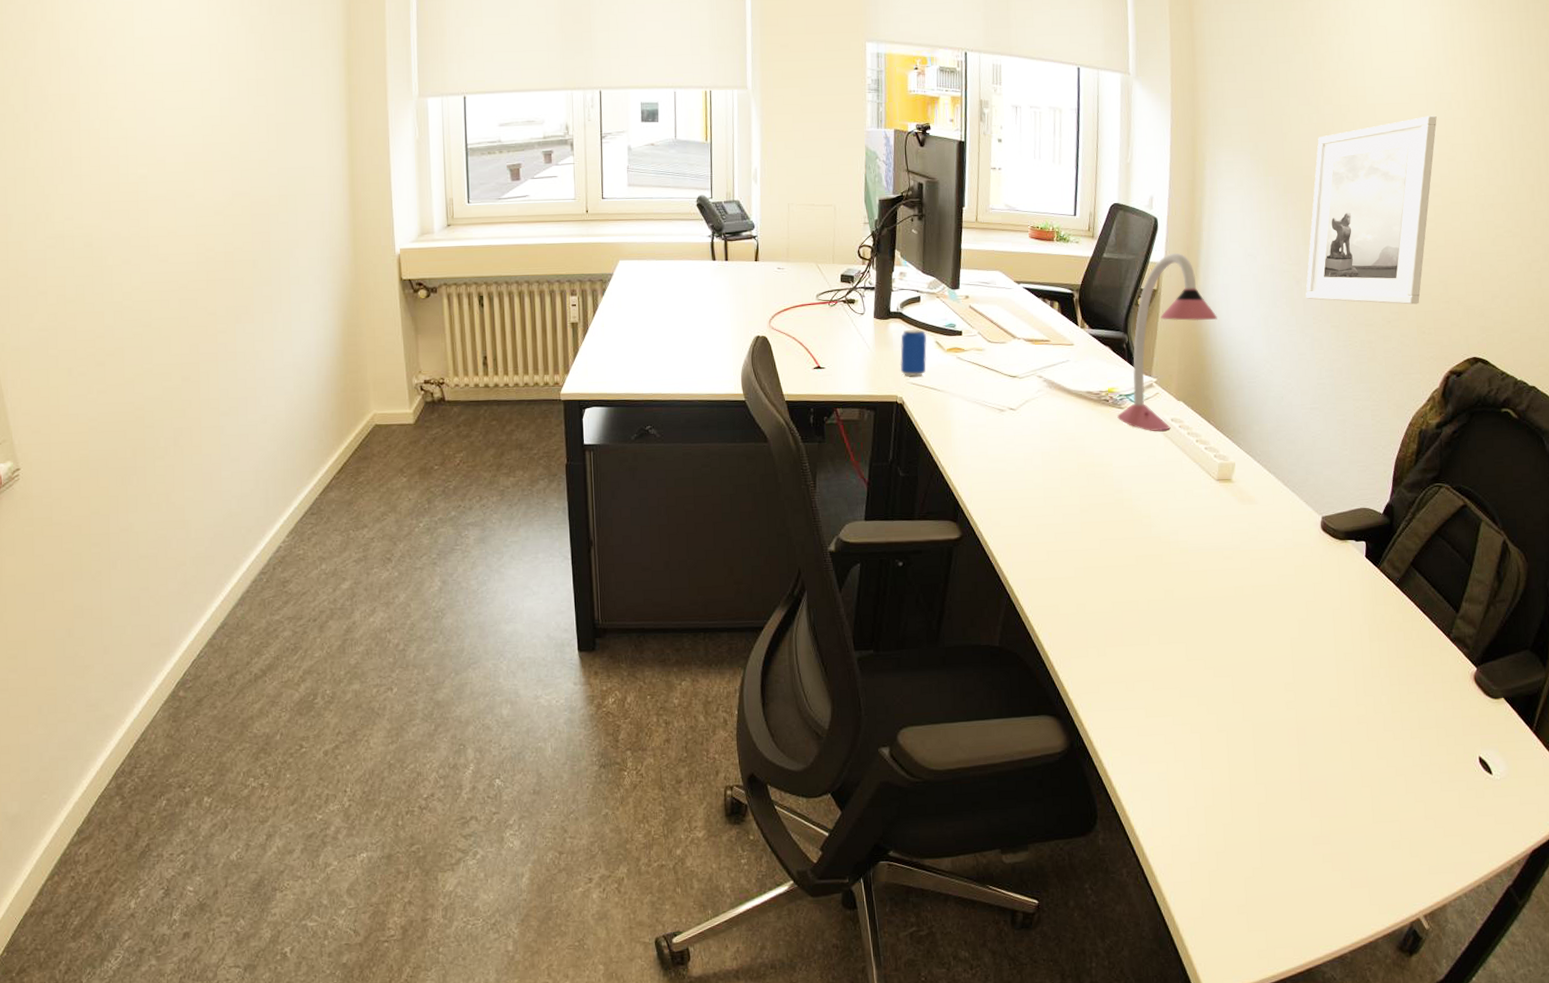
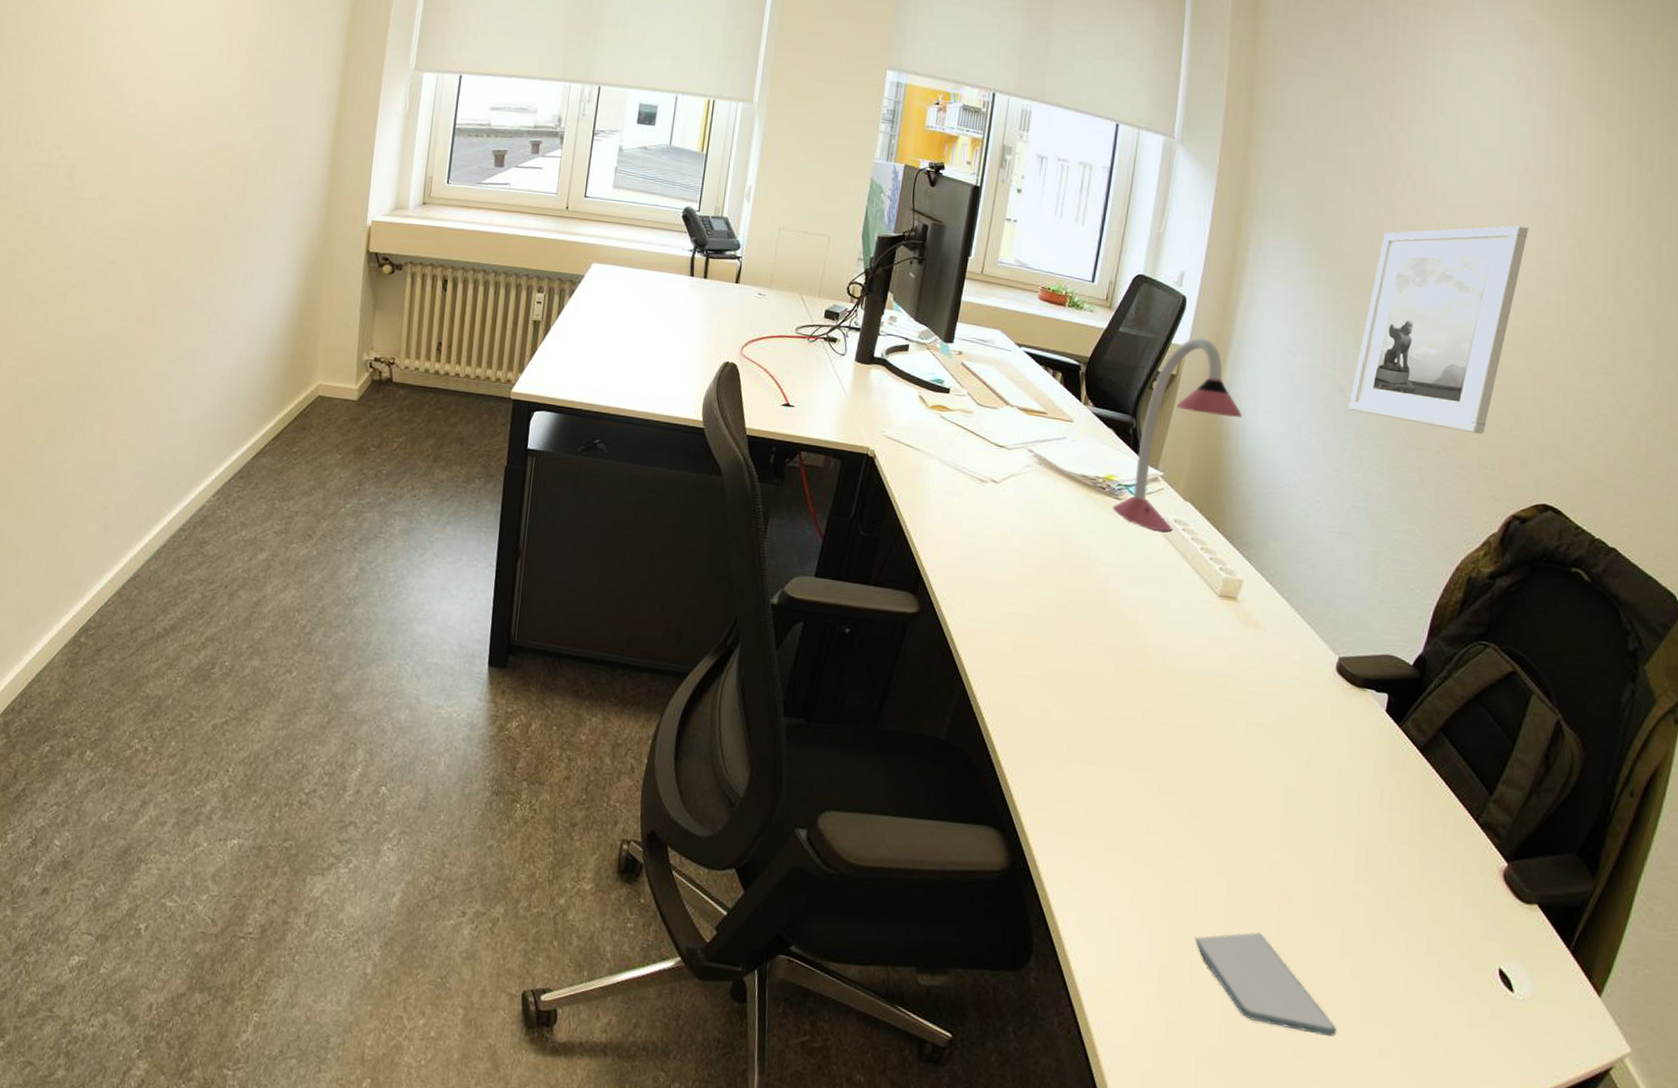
beverage can: present [900,329,927,377] -> none [876,377,910,430]
smartphone: none [1231,764,1356,841] -> present [1194,932,1337,1037]

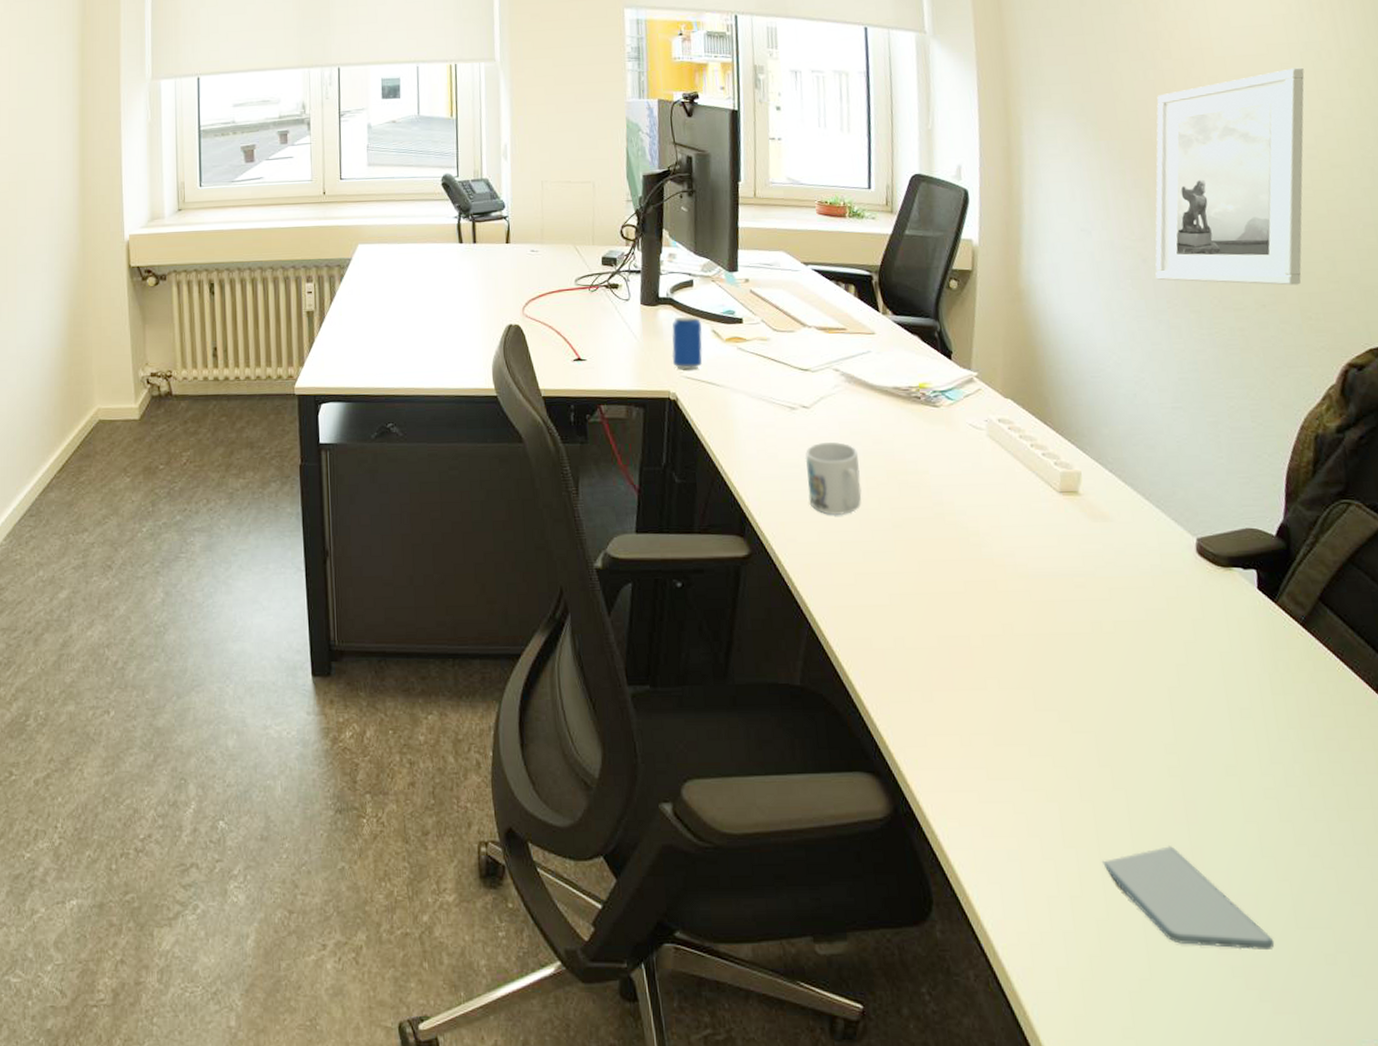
beverage can: none [876,377,910,430] -> present [671,316,703,370]
mug: none [983,517,1037,588] -> present [805,441,862,516]
desk lamp: present [1113,337,1242,532] -> none [932,228,1048,435]

